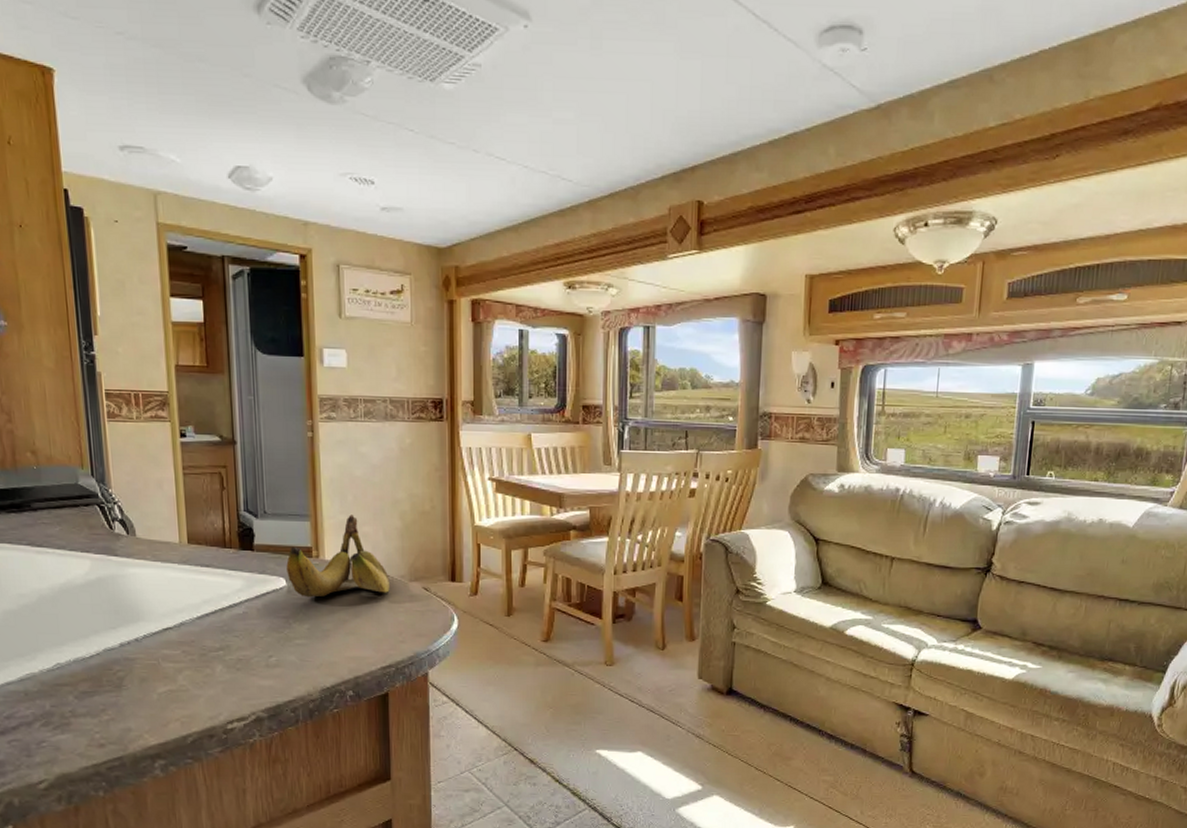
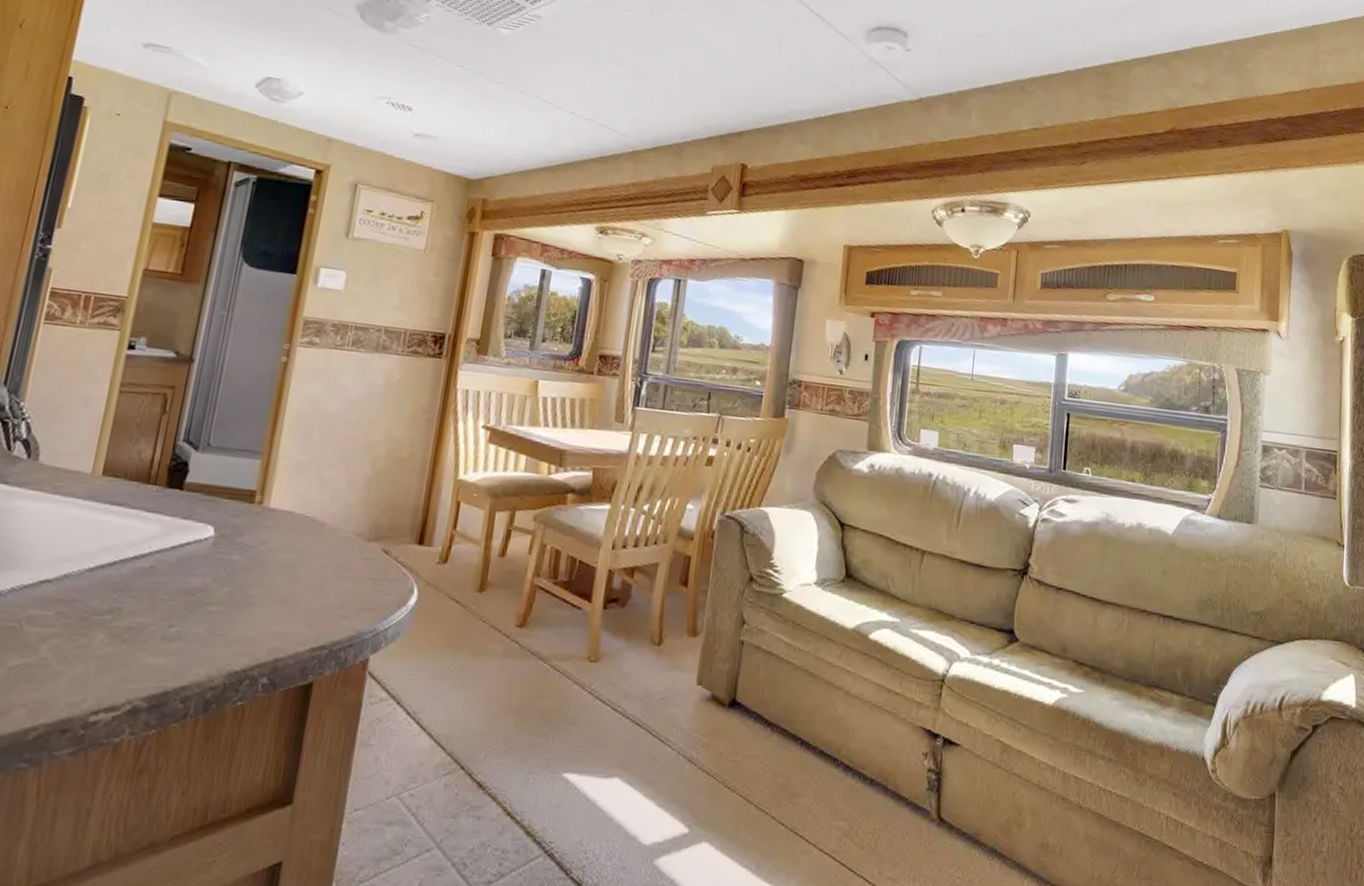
banana: present [286,515,390,598] -> none [217,455,344,554]

